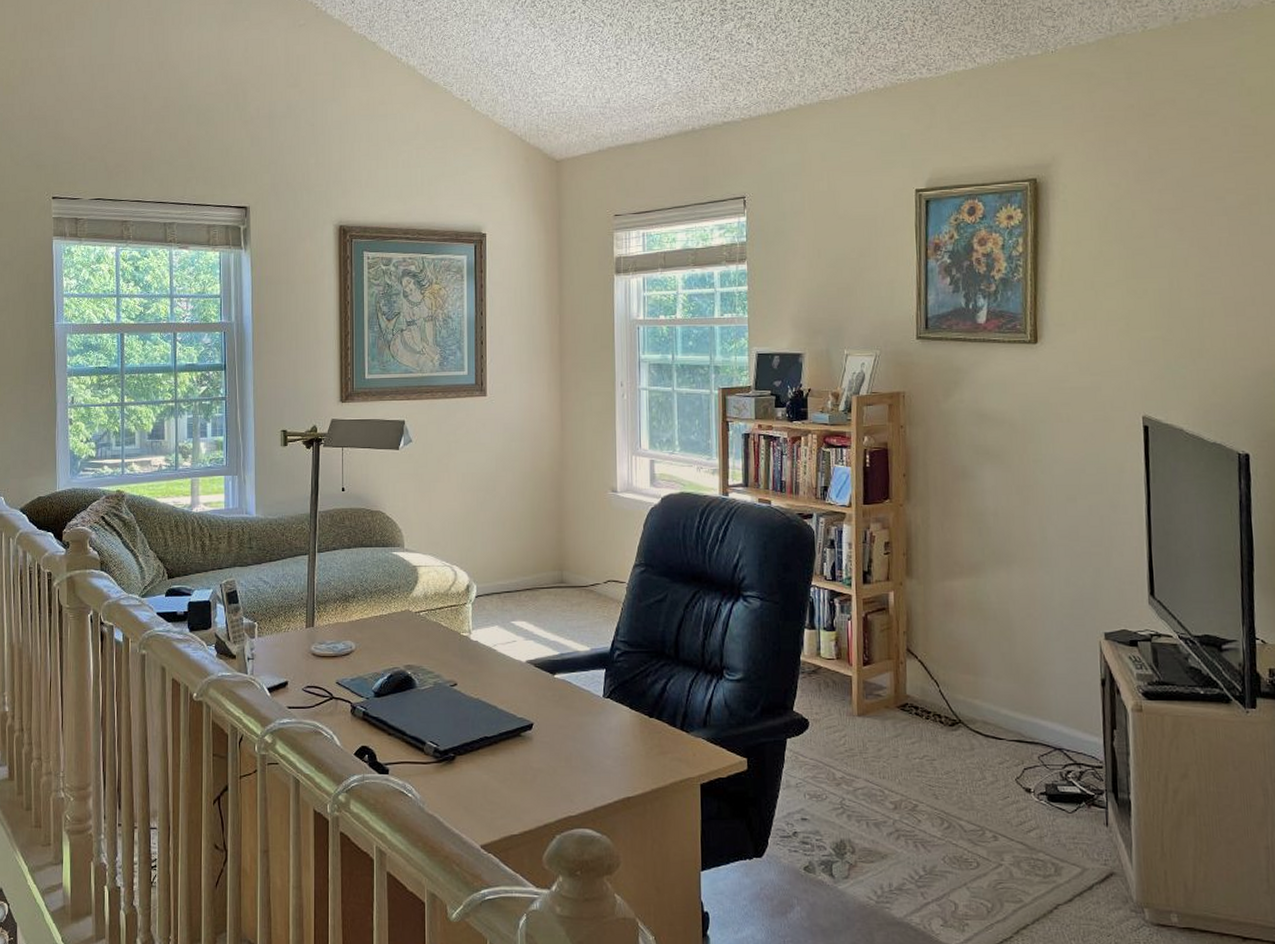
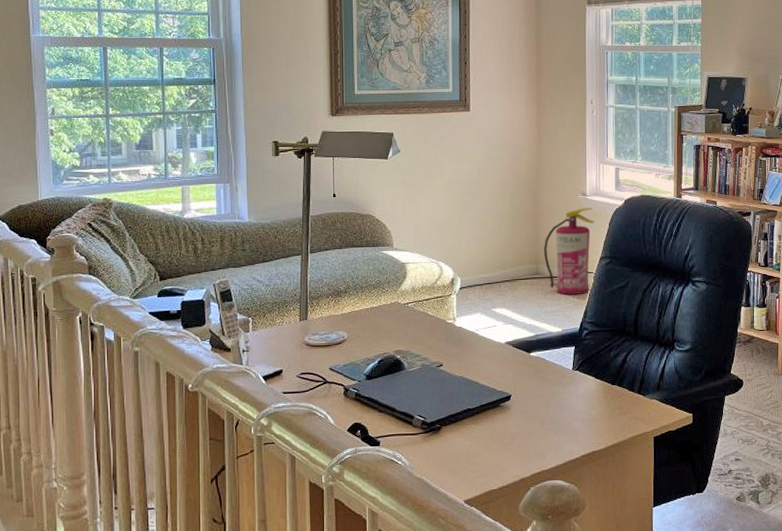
fire extinguisher: none [569,506,627,607] -> present [544,208,595,295]

